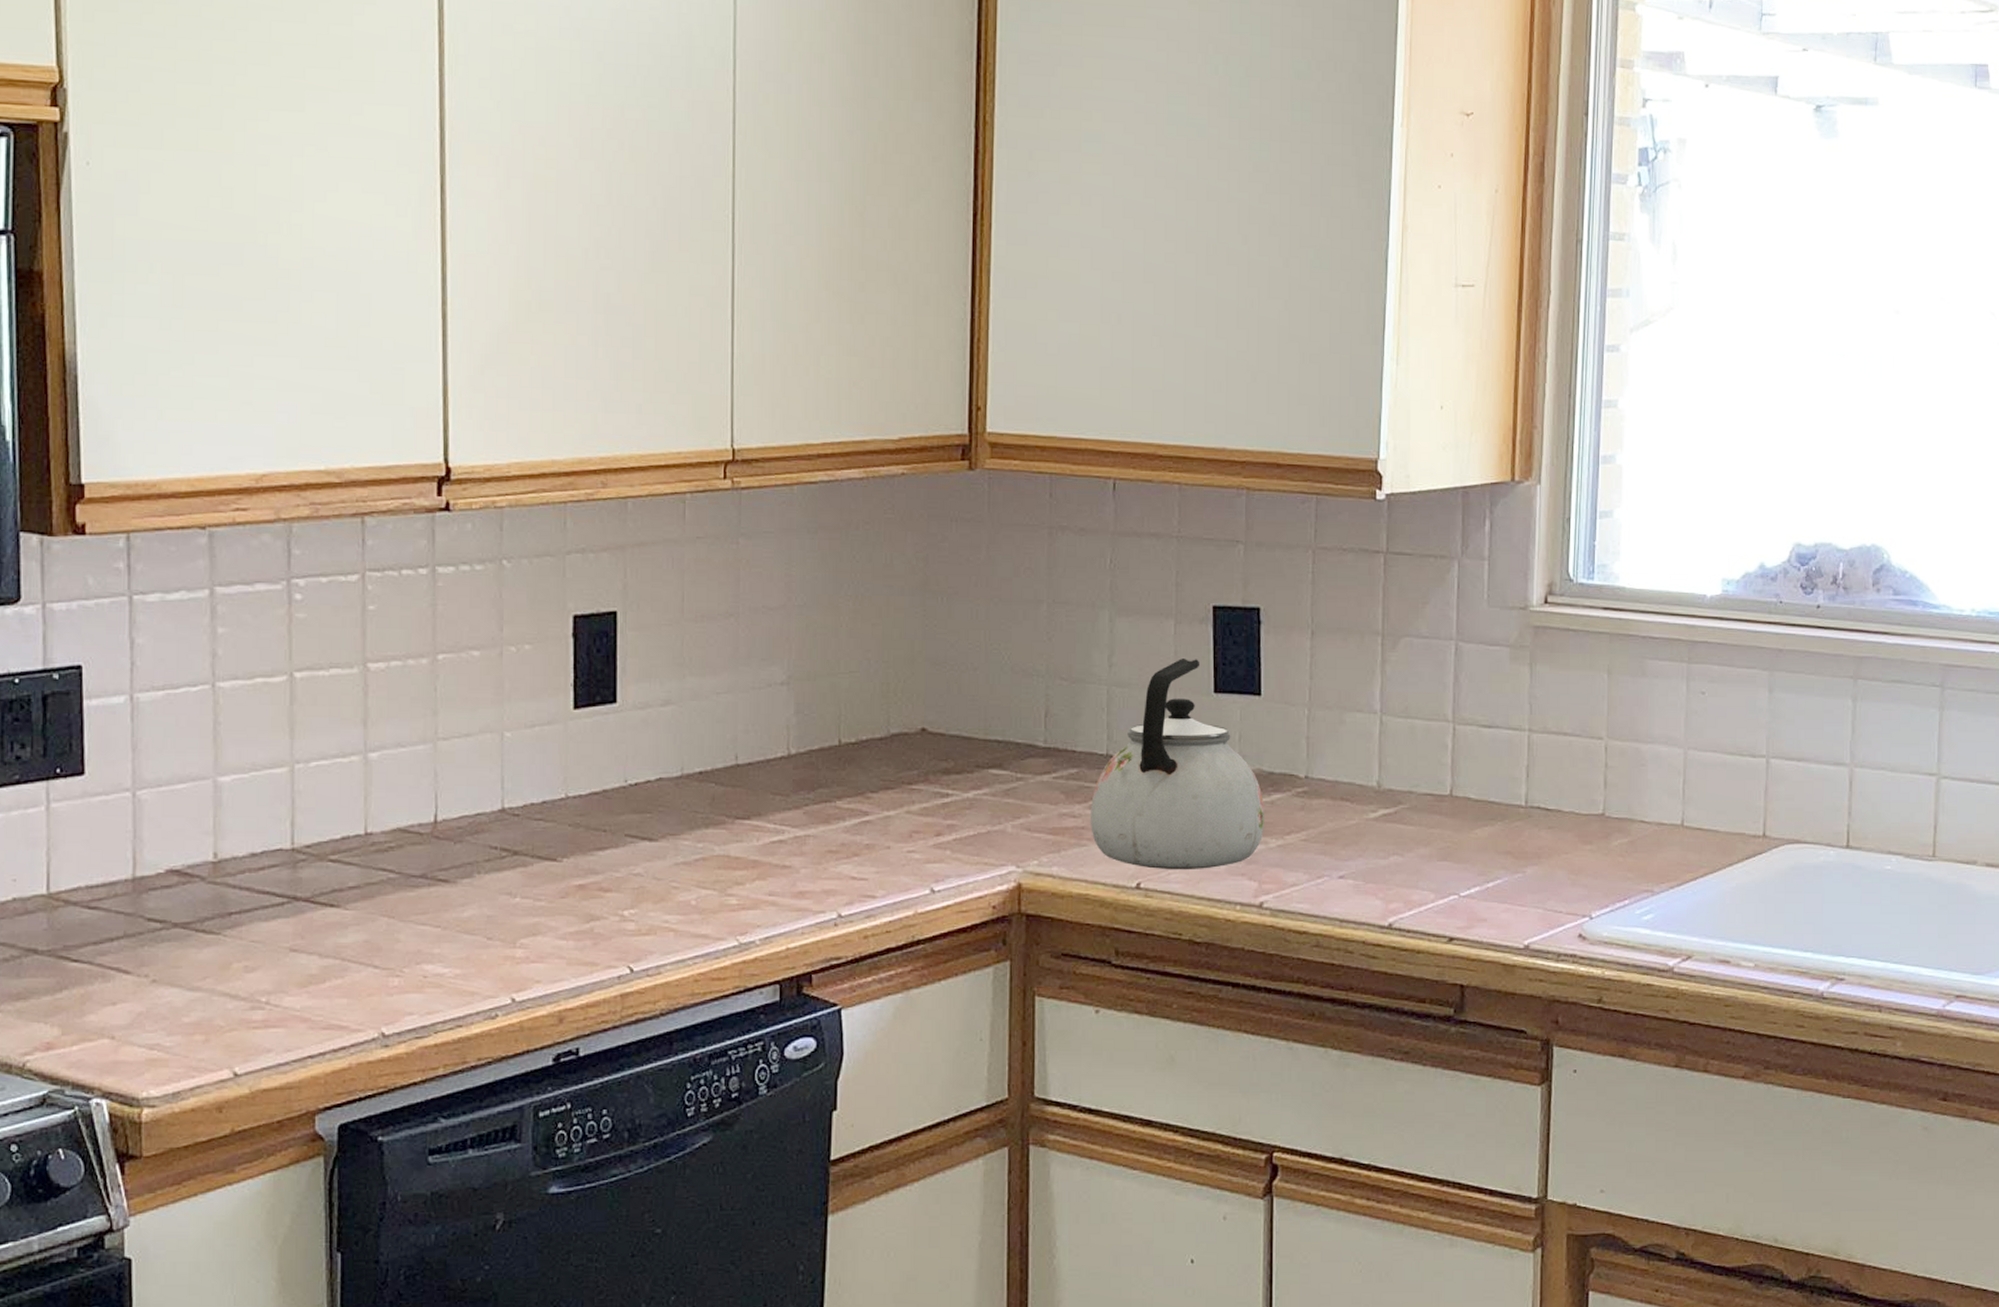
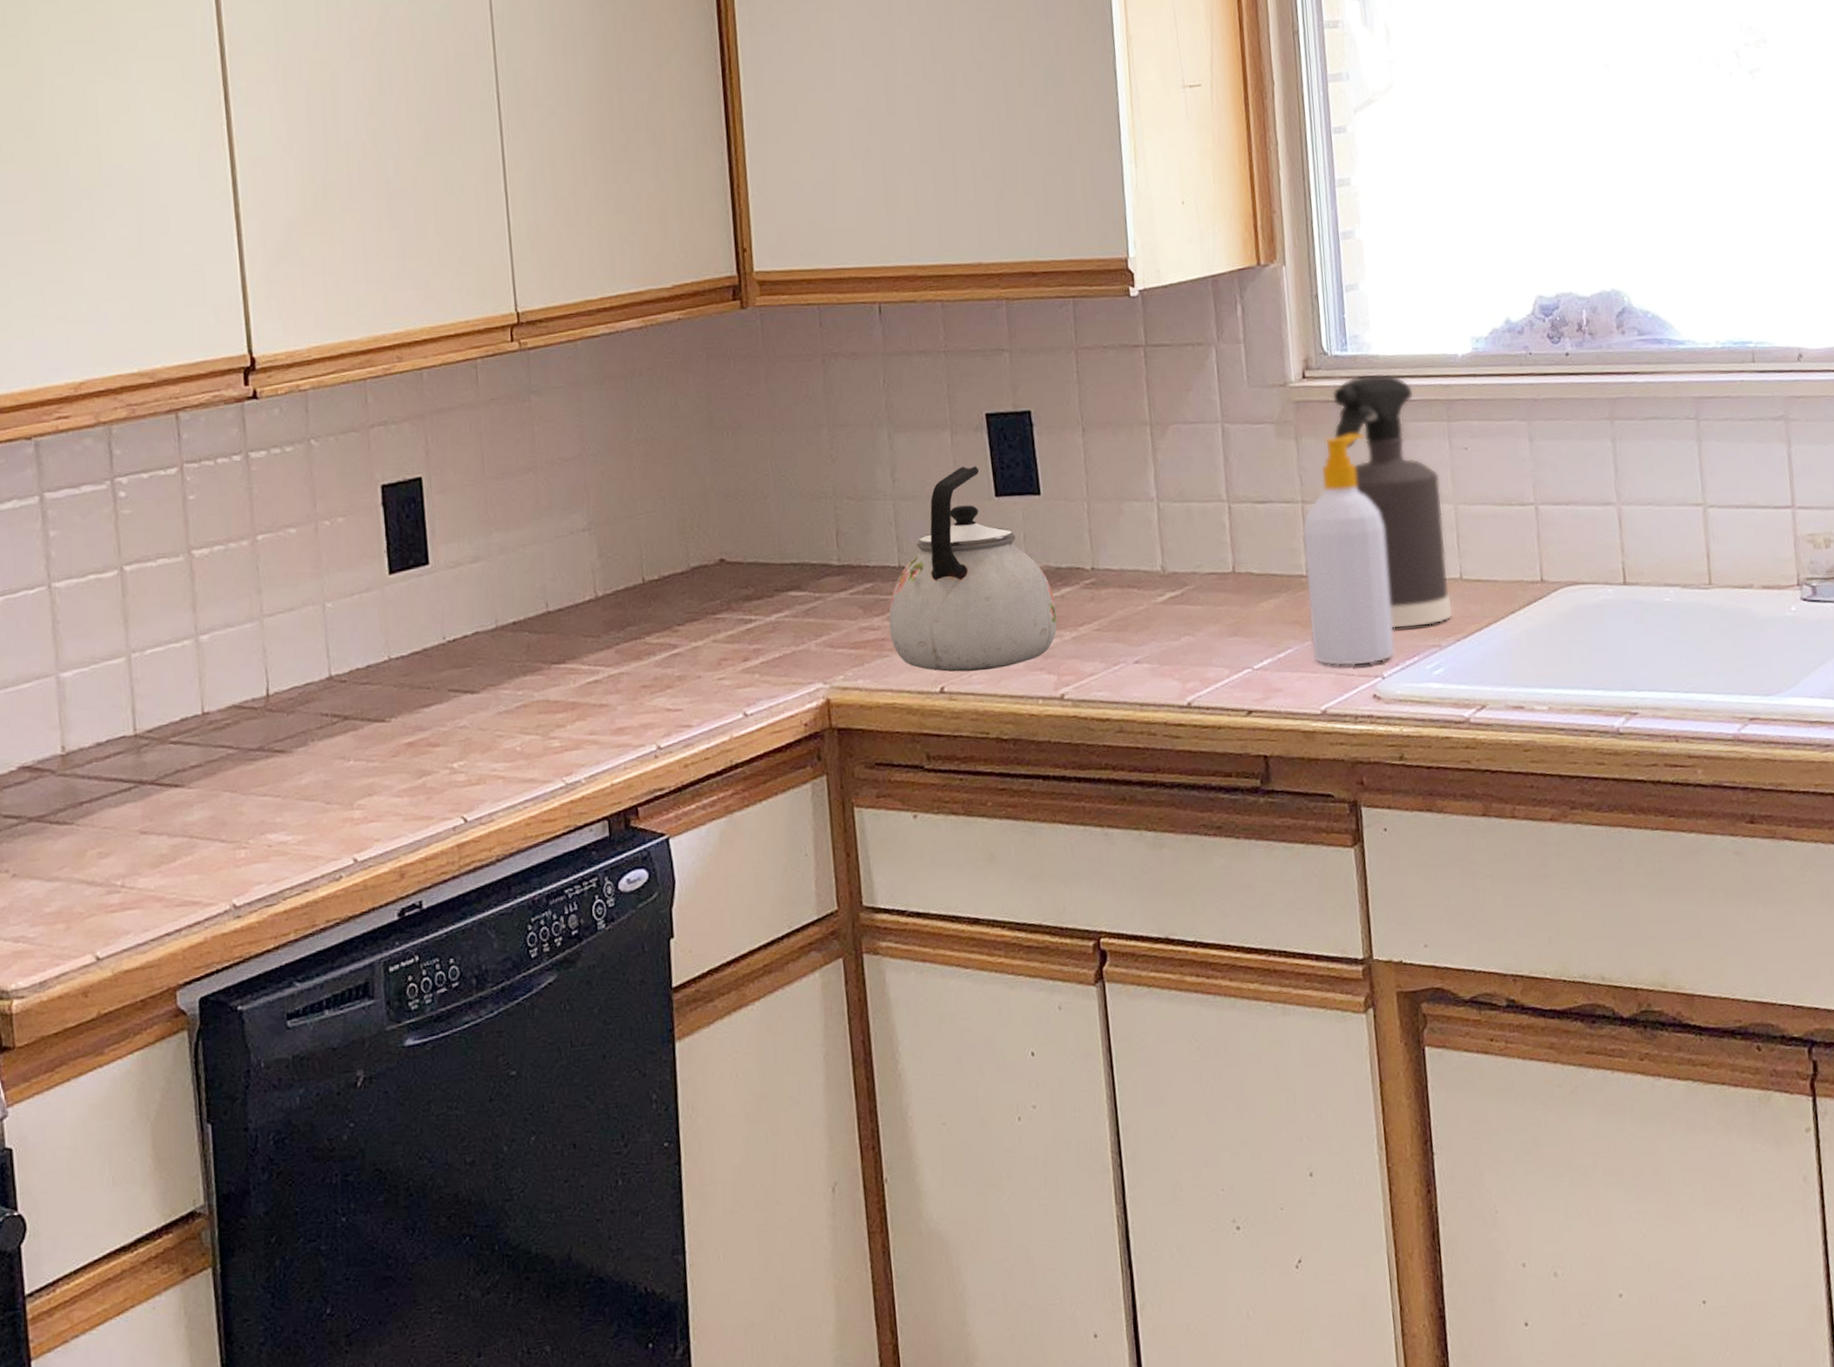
soap bottle: none [1521,664,1611,903] -> present [1302,431,1396,667]
spray bottle: none [1569,605,1673,871] -> present [1332,373,1453,629]

